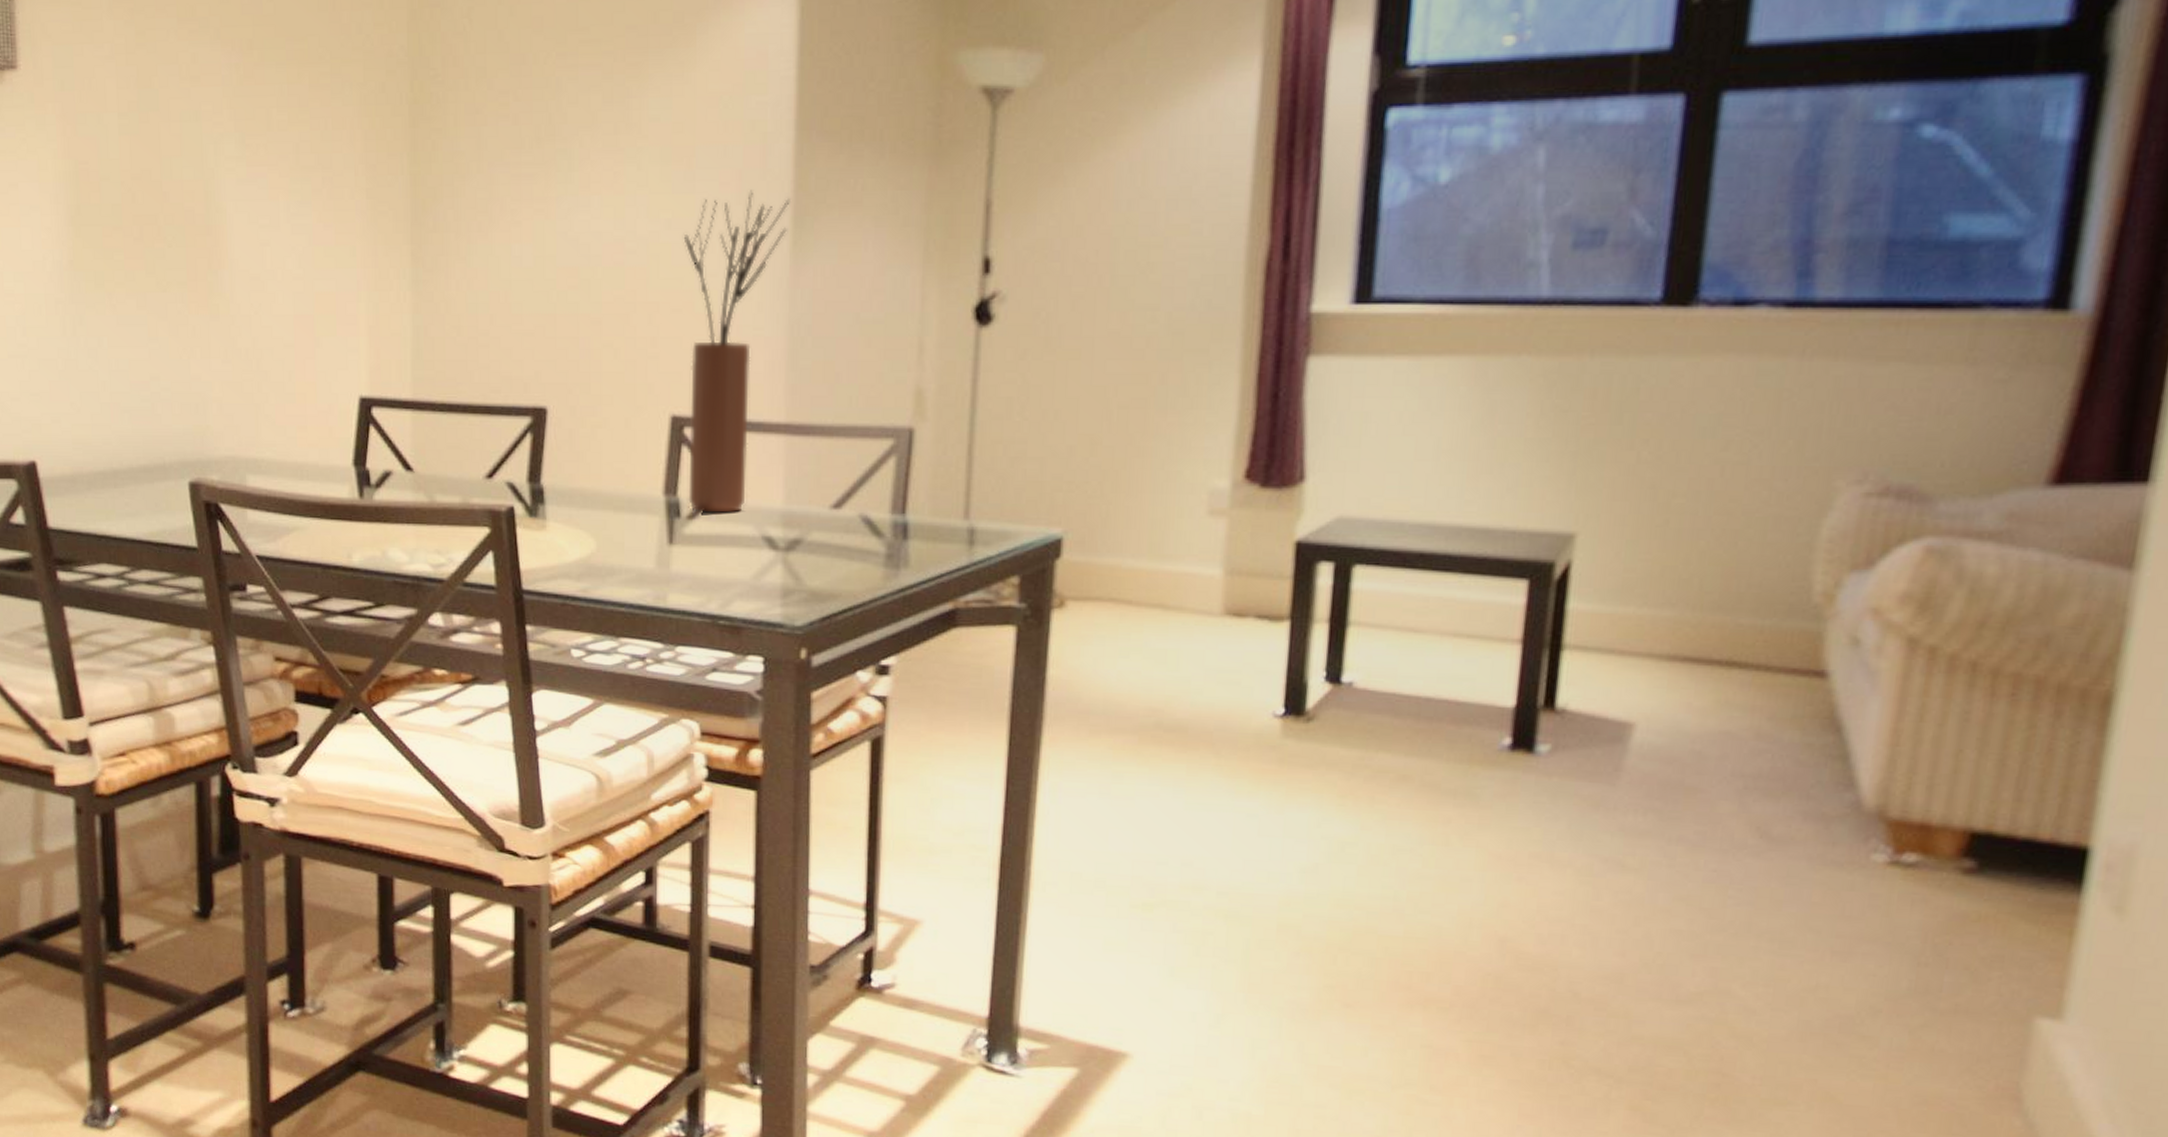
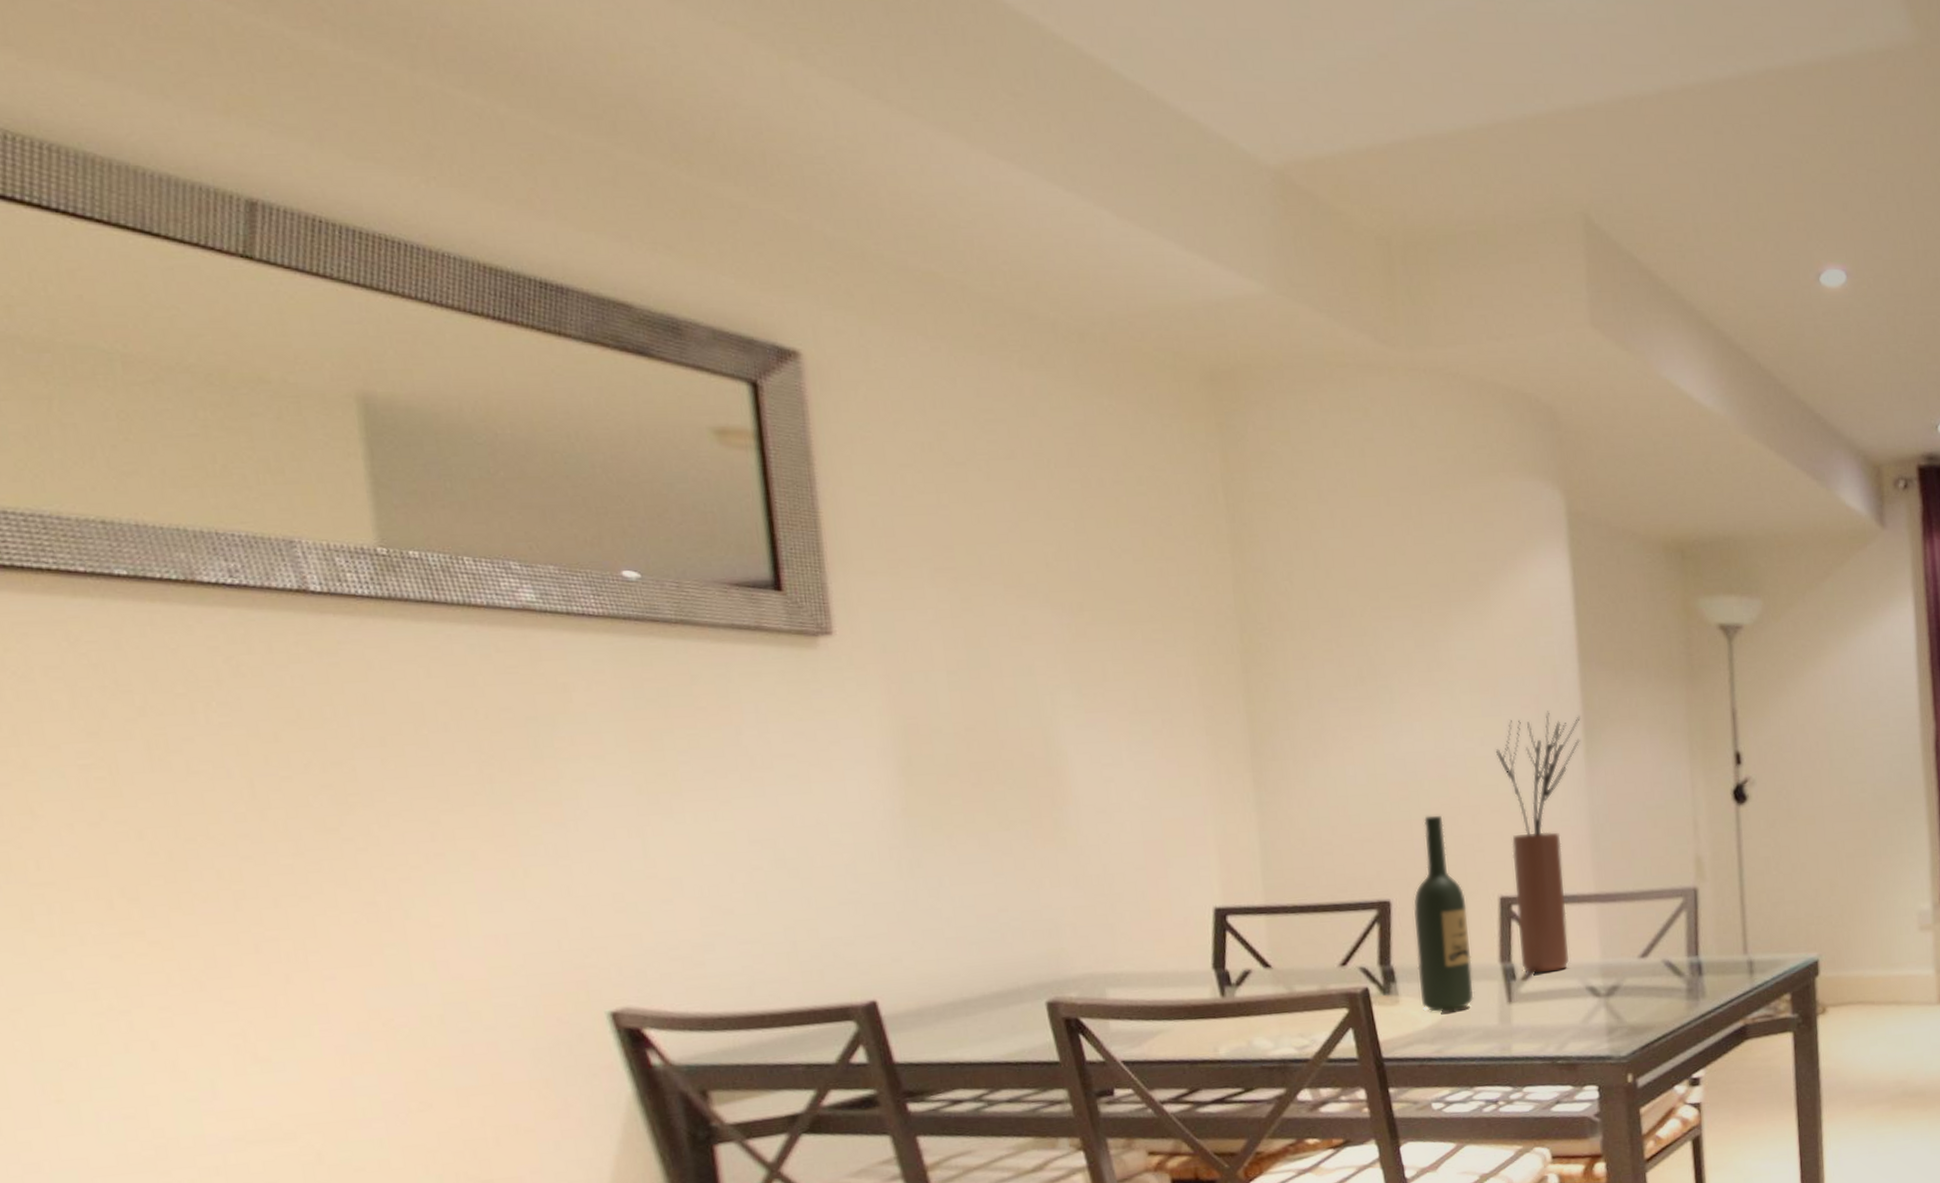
wine bottle: none [570,310,632,546] -> present [1413,815,1474,1012]

